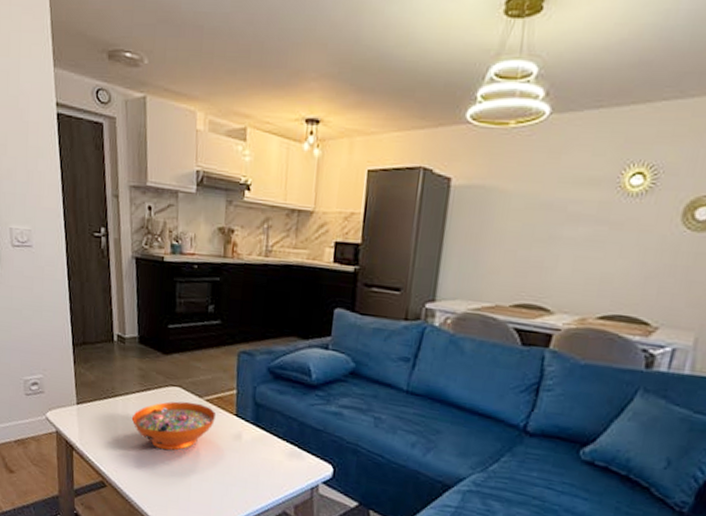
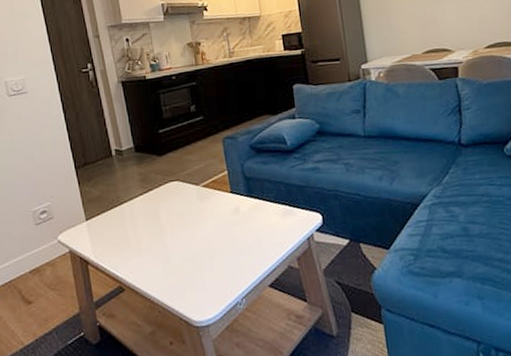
decorative bowl: present [131,401,215,451] -> none [138,190,214,241]

